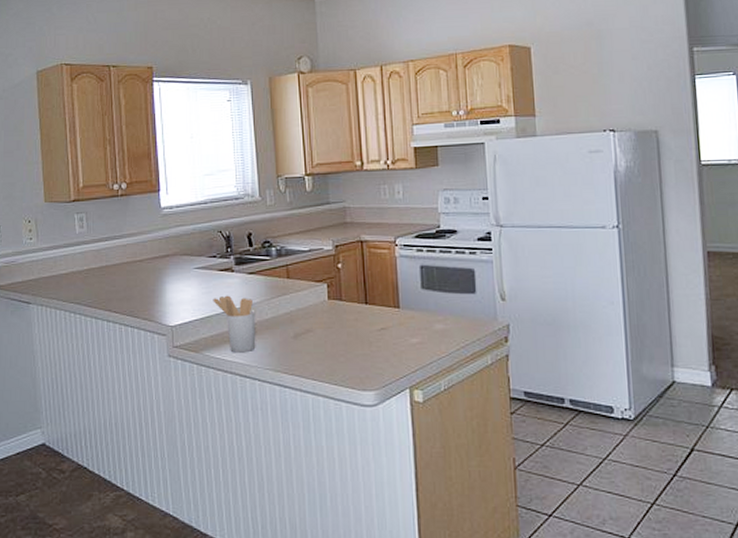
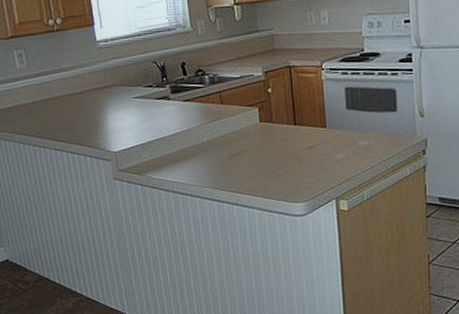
utensil holder: present [213,295,256,353] -> none [152,121,195,174]

